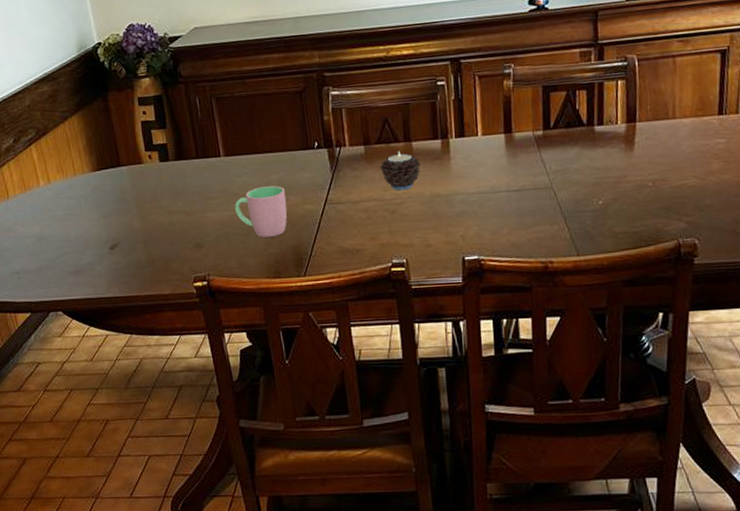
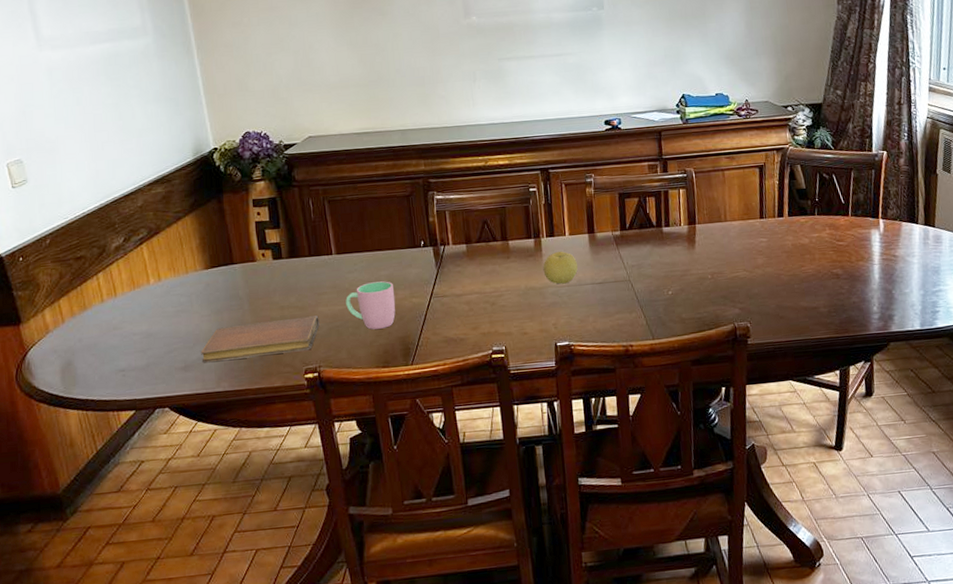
notebook: none [91,221,208,268] -> present [201,315,320,363]
candle: present [380,152,421,191] -> none [480,250,517,285]
fruit: none [450,153,491,191] -> present [543,251,578,284]

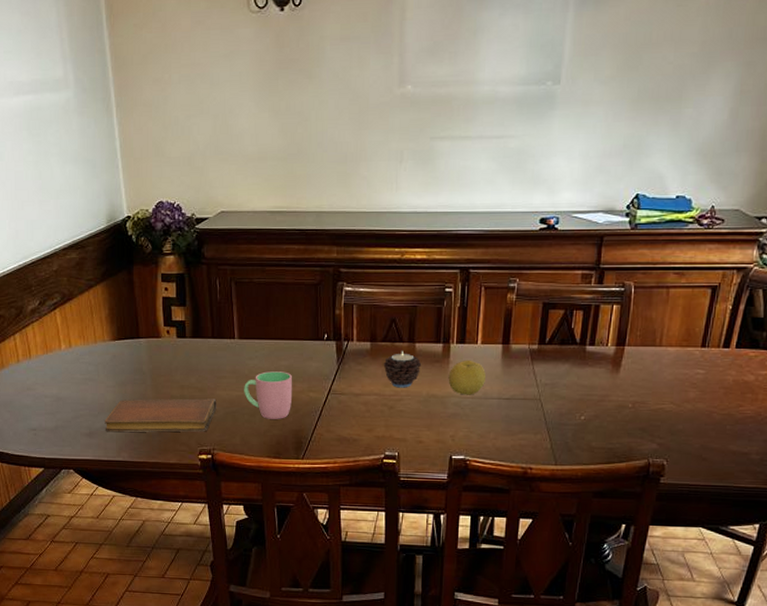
candle: none [480,250,517,285] -> present [383,351,422,388]

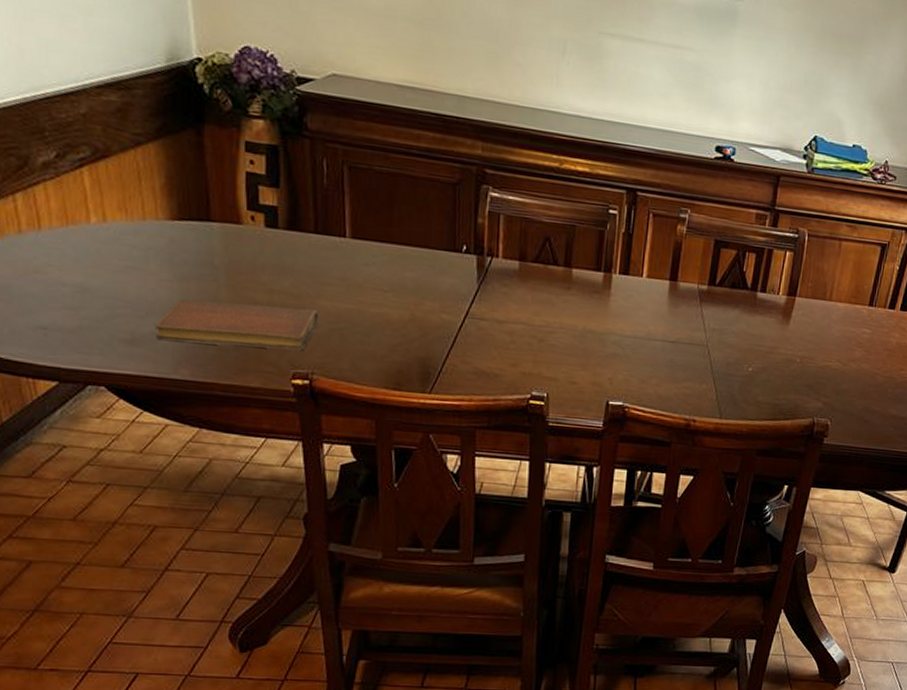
cup: present [244,371,293,419] -> none [356,282,421,343]
candle: present [383,351,422,388] -> none [533,276,579,319]
fruit: present [448,360,486,395] -> none [608,293,650,335]

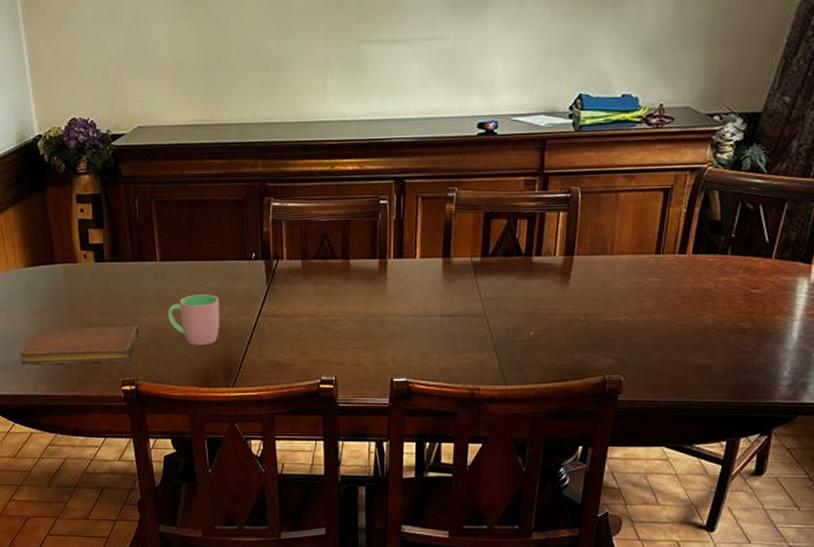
cup: none [356,282,421,343] -> present [168,294,220,345]

